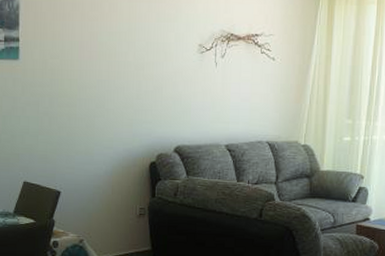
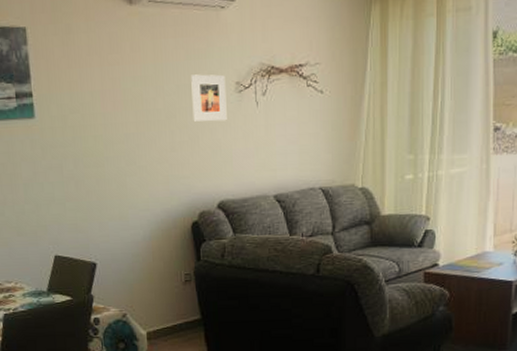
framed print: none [159,35,190,77] -> present [191,74,227,122]

